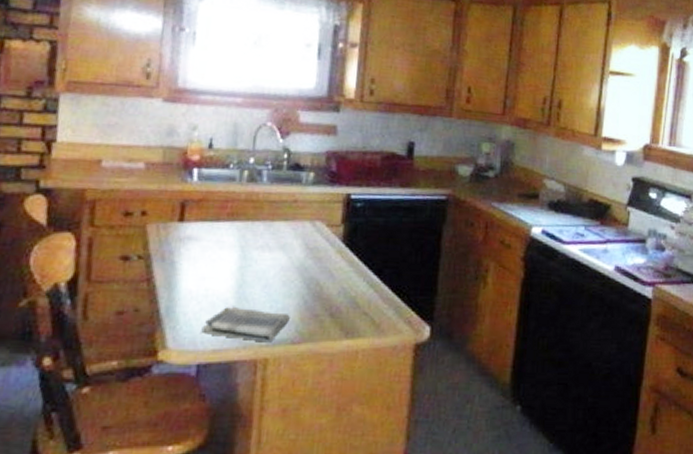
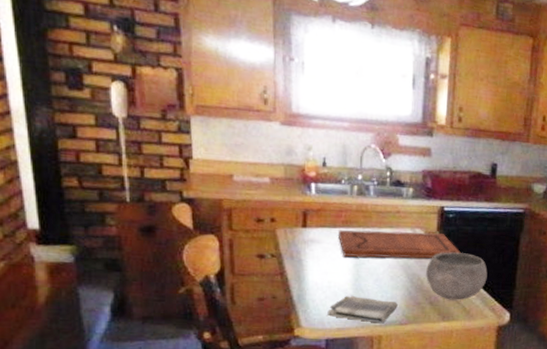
cutting board: none [221,223,370,259] -> present [338,230,461,259]
bowl: none [326,249,403,311] -> present [426,252,488,300]

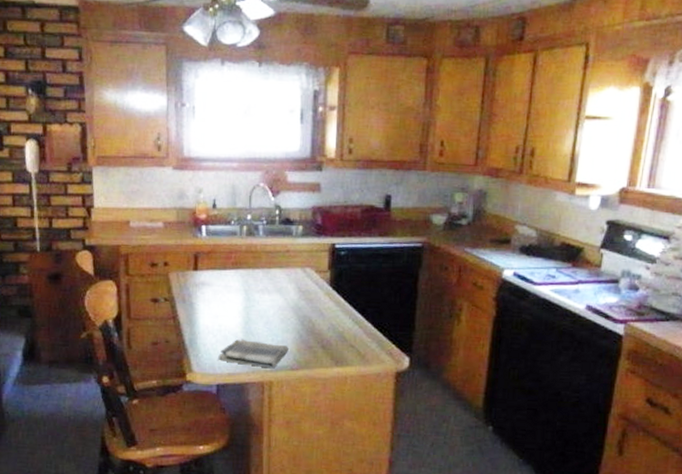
cutting board: present [338,230,461,259] -> none [228,271,354,300]
bowl: present [426,252,488,300] -> none [317,292,383,344]

